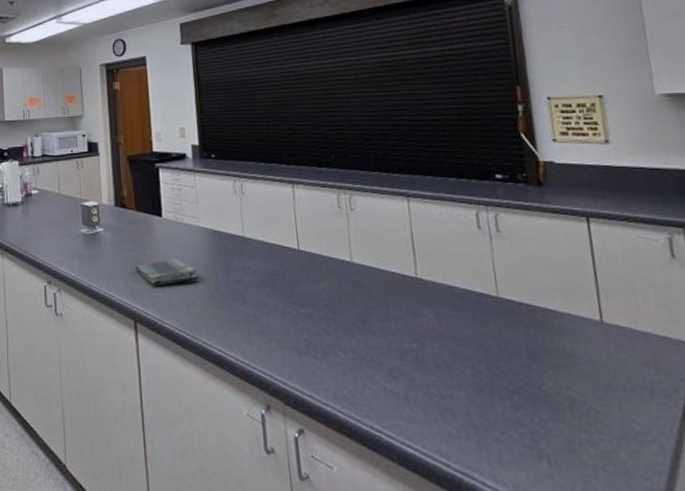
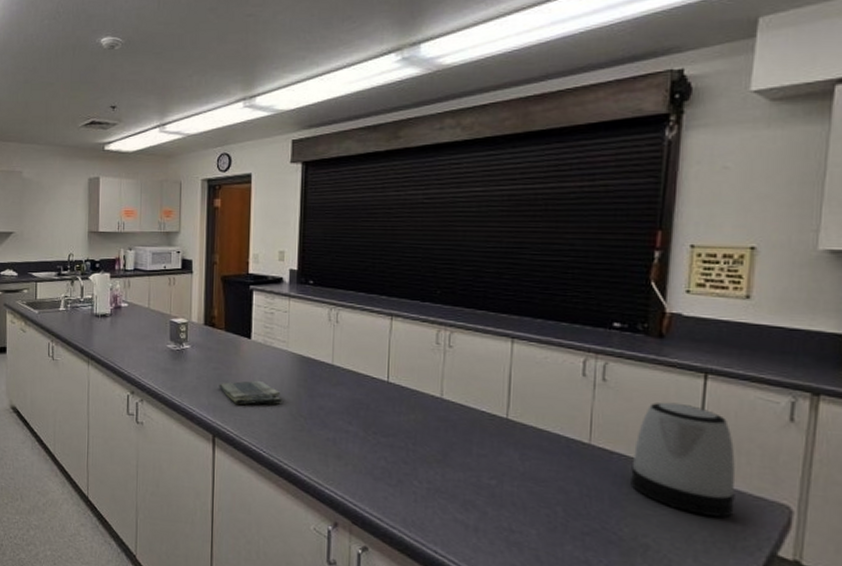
kettle: none [539,248,644,361] -> present [630,402,735,517]

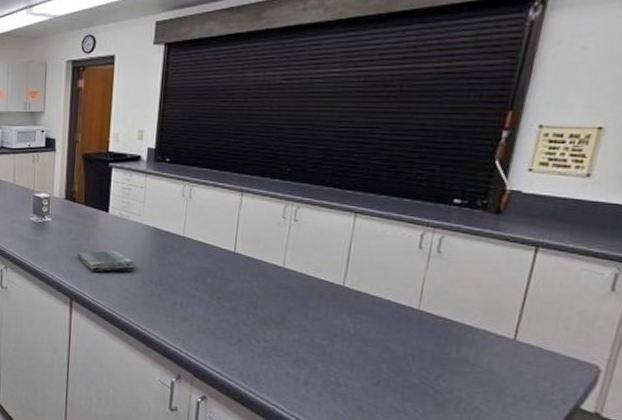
kettle: present [630,402,735,517] -> none [452,272,555,375]

